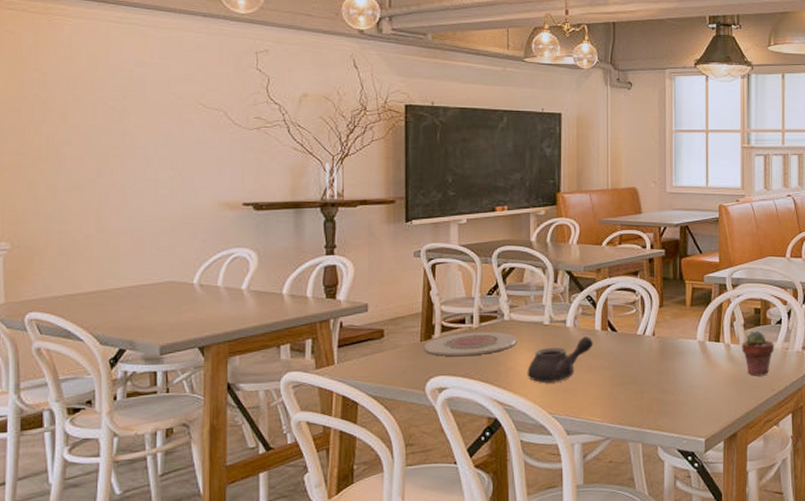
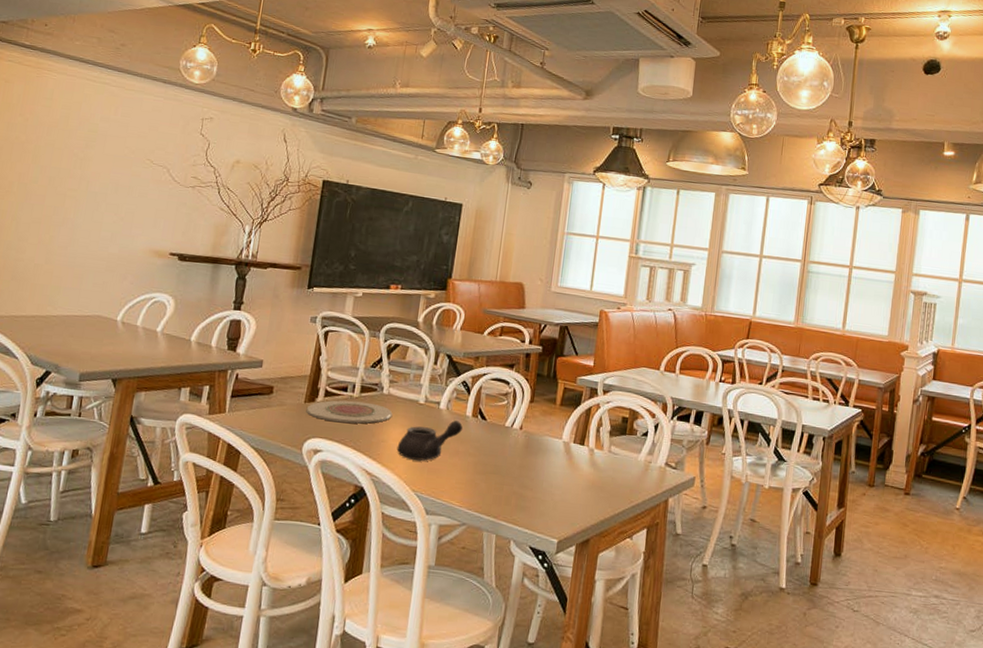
potted succulent: present [741,330,775,376] -> none [604,439,638,486]

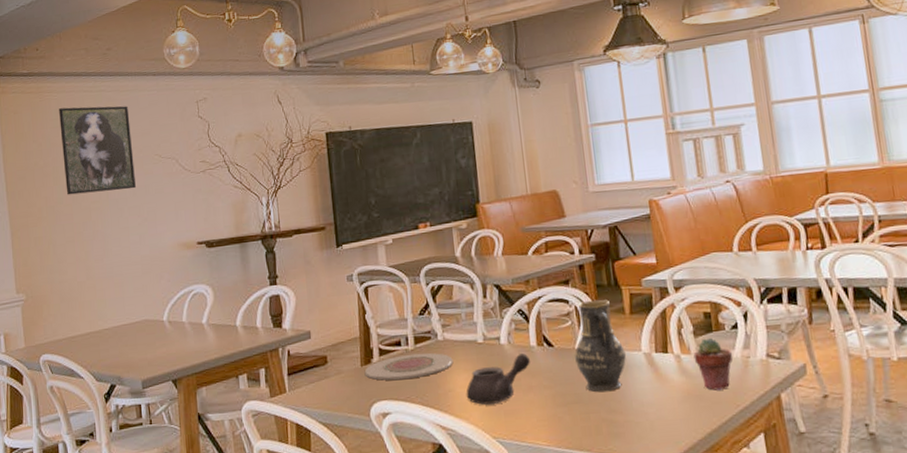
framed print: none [44,89,130,187] -> present [59,106,137,195]
vase: none [502,386,548,469] -> present [575,299,626,393]
potted succulent: none [604,439,638,486] -> present [693,337,733,391]

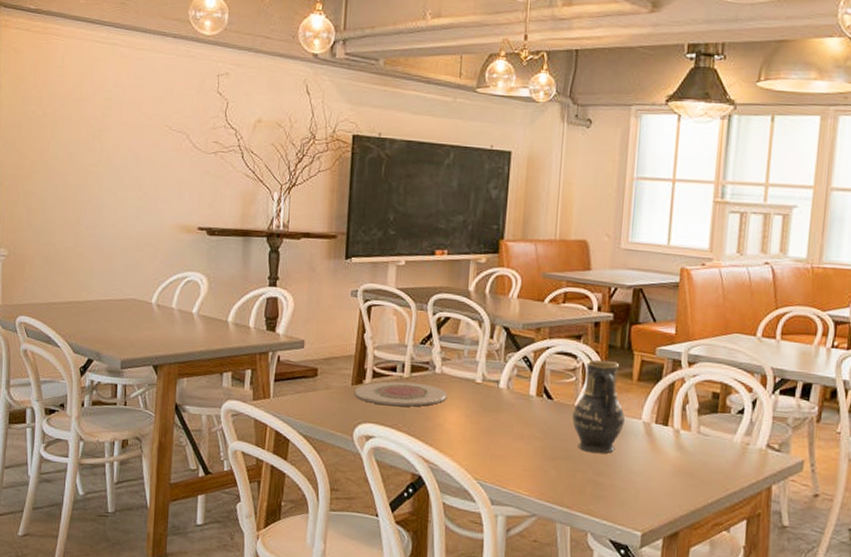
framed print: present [59,106,137,195] -> none [63,55,142,158]
teapot: present [466,353,530,405] -> none [454,401,526,446]
potted succulent: present [693,337,733,391] -> none [693,417,733,472]

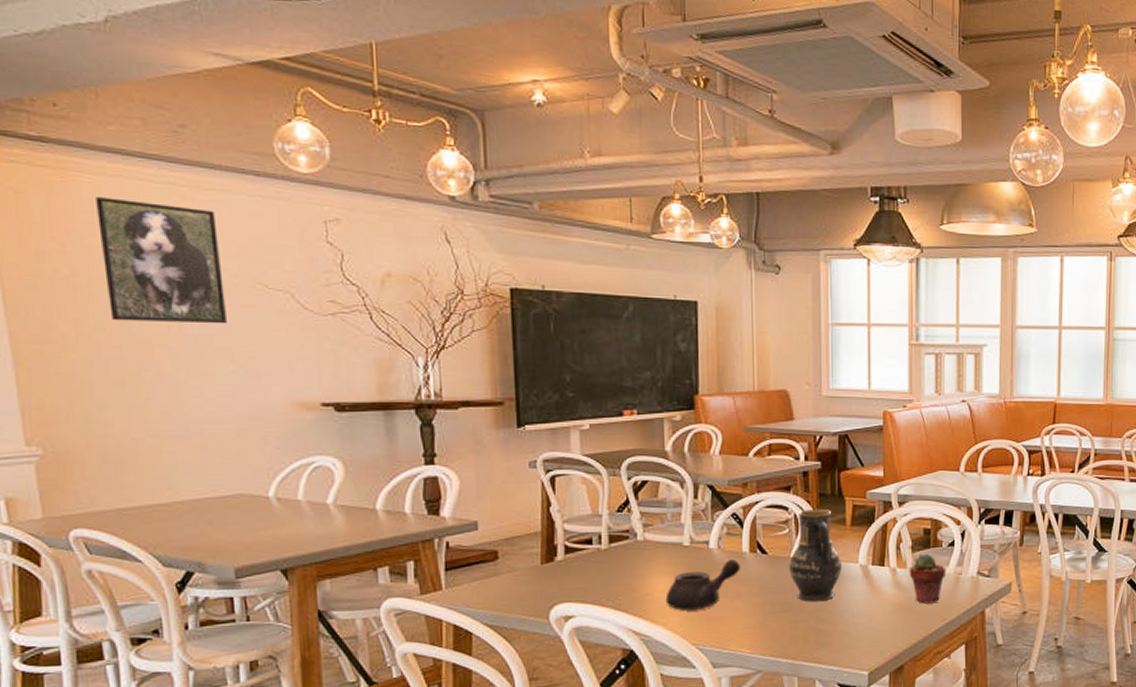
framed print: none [63,55,142,158] -> present [96,197,228,324]
plate: present [354,381,448,407] -> none [545,553,653,582]
teapot: none [454,401,526,446] -> present [665,559,740,610]
potted succulent: none [693,417,733,472] -> present [909,553,946,604]

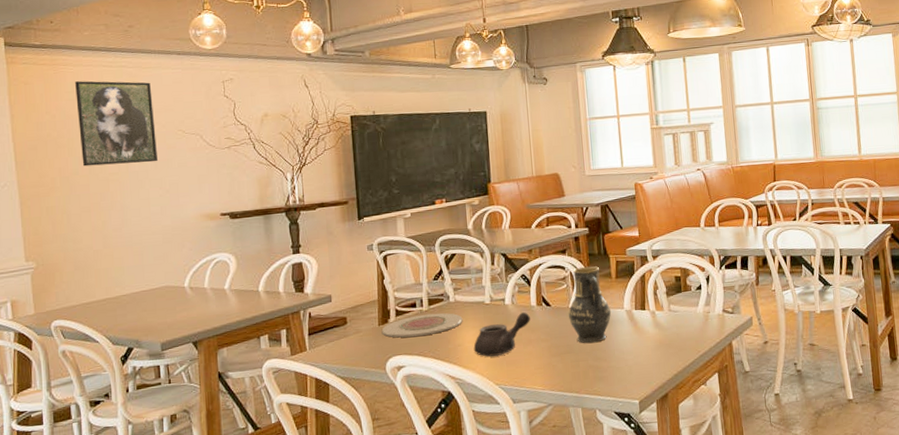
plate: none [545,553,653,582] -> present [381,313,463,338]
potted succulent: present [909,553,946,604] -> none [665,297,697,340]

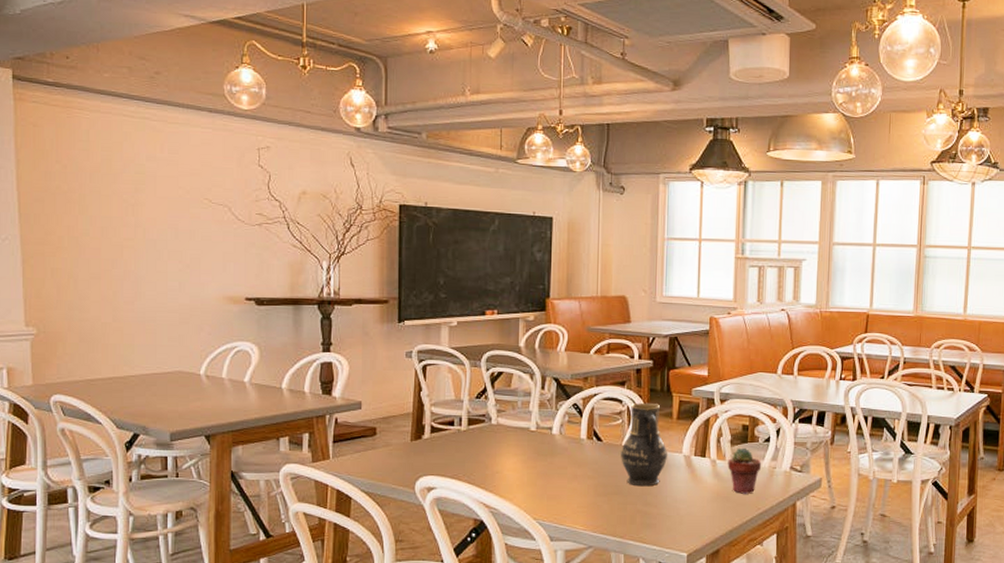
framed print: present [75,81,159,167] -> none [91,129,180,232]
plate: present [381,313,463,338] -> none [413,434,504,458]
teapot: present [473,312,530,357] -> none [513,445,578,488]
potted succulent: none [665,297,697,340] -> present [727,447,762,494]

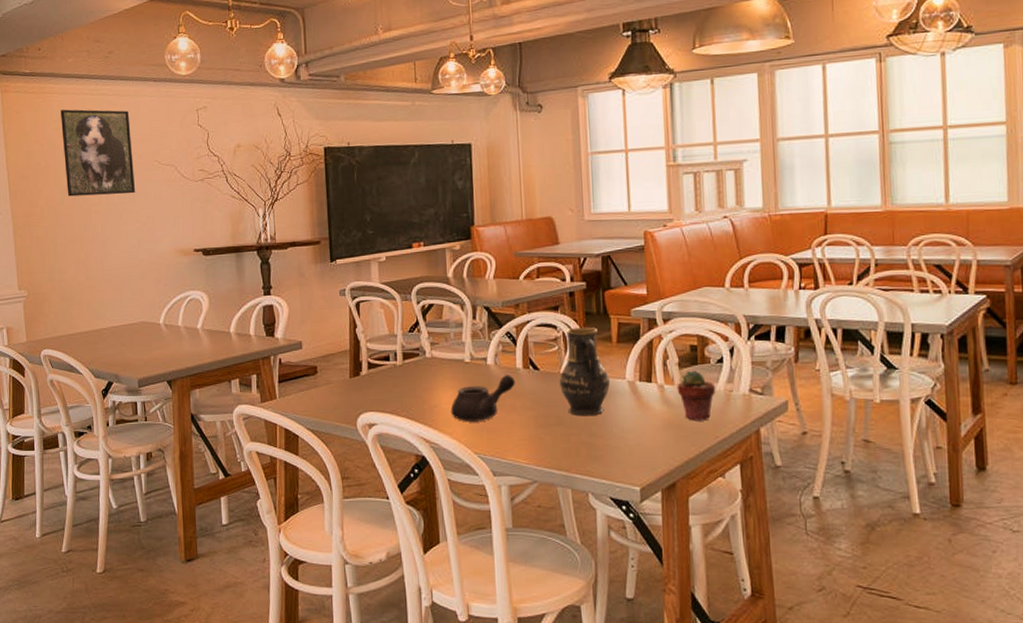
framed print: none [91,129,180,232] -> present [61,109,136,197]
teapot: none [513,445,578,488] -> present [450,375,515,421]

